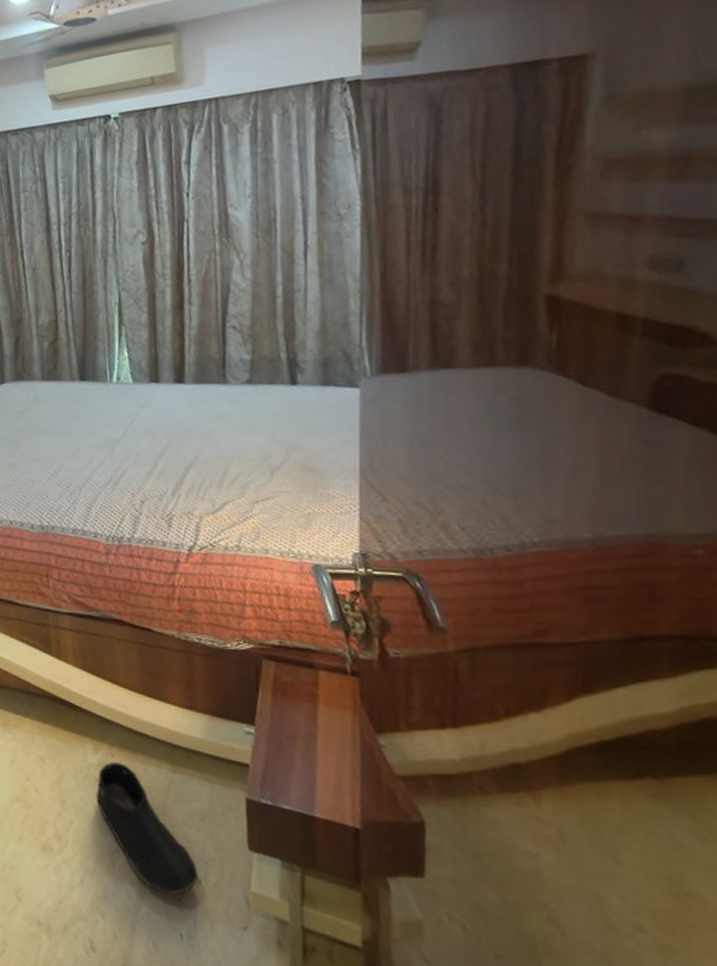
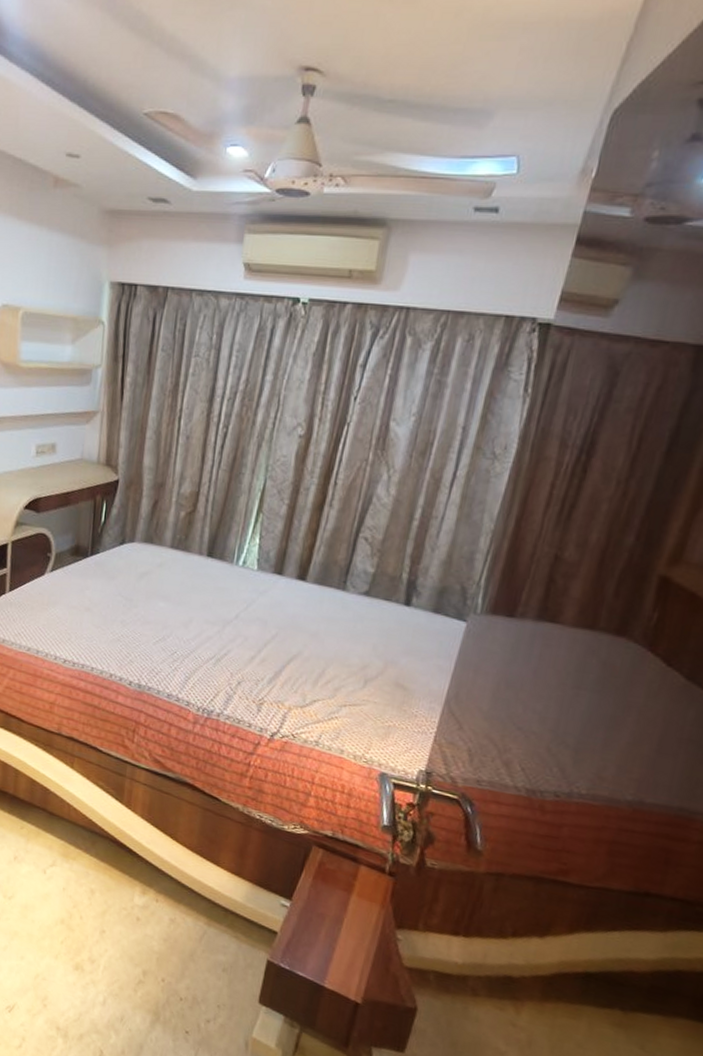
shoe: present [96,762,199,895] -> none [133,906,210,1028]

